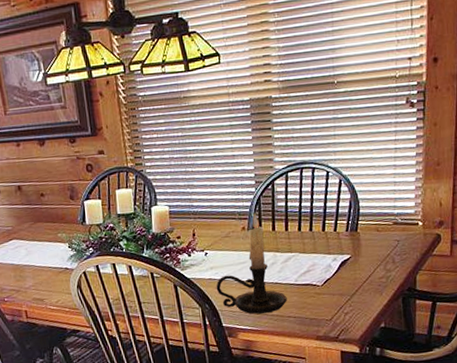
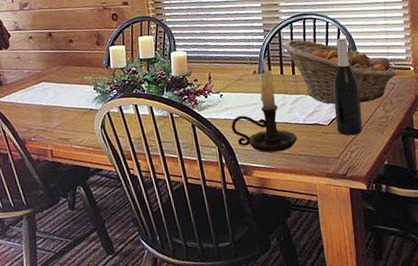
fruit basket: none [275,192,402,263] -> present [282,40,396,105]
wine bottle: none [329,190,360,297] -> present [332,38,363,136]

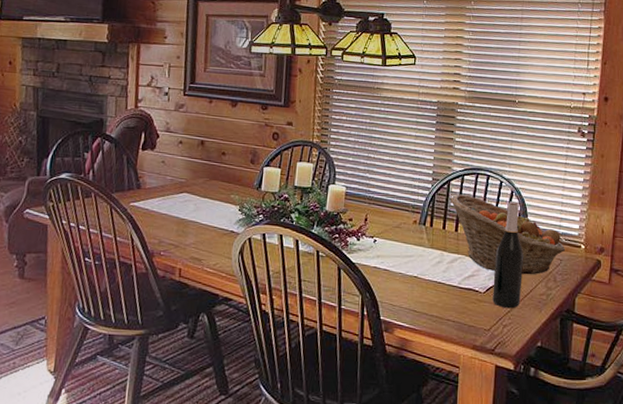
candle holder: present [231,57,297,153] -> none [379,208,448,312]

